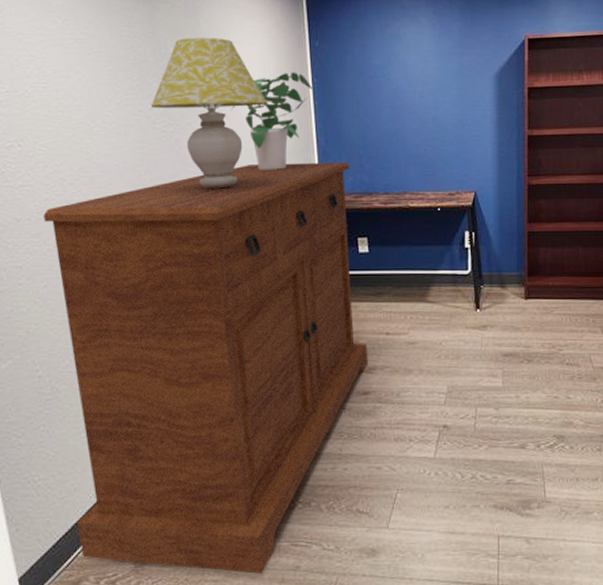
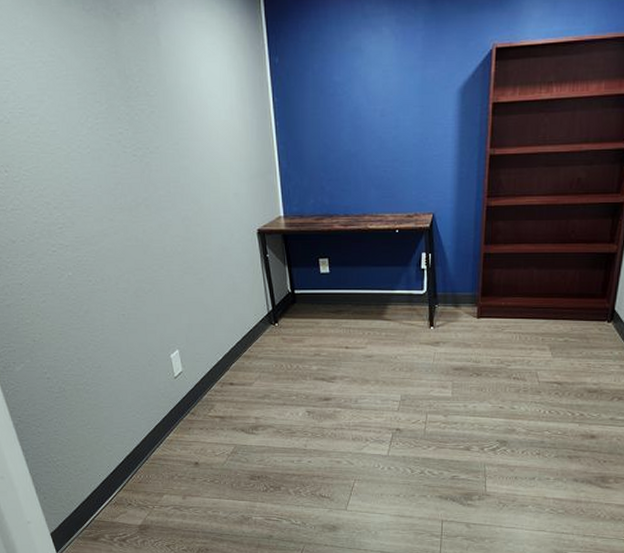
sideboard: present [44,162,368,574] -> none [35,184,329,540]
table lamp: present [150,38,267,189] -> none [120,56,230,211]
potted plant: present [230,72,313,170] -> none [195,91,274,193]

